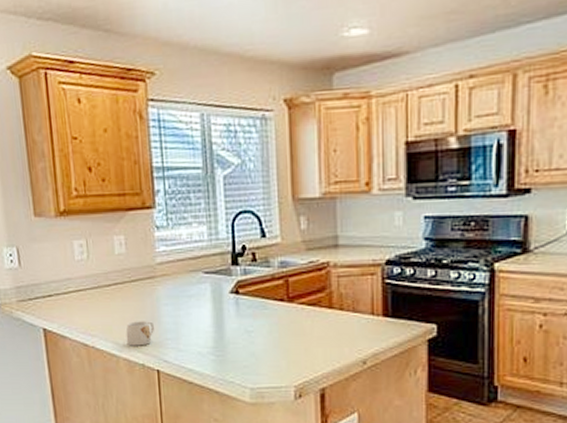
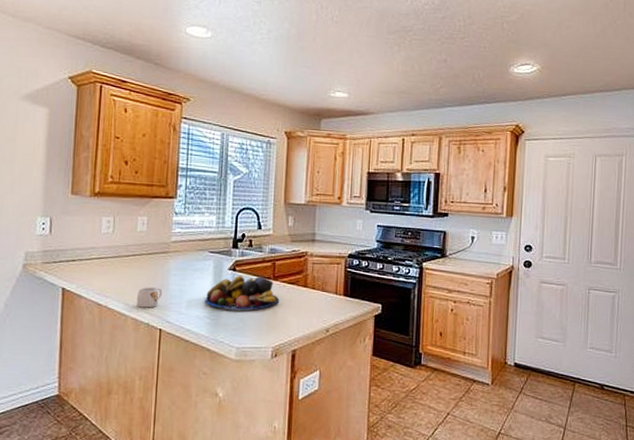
fruit bowl: none [205,299,299,343] -> present [205,276,280,310]

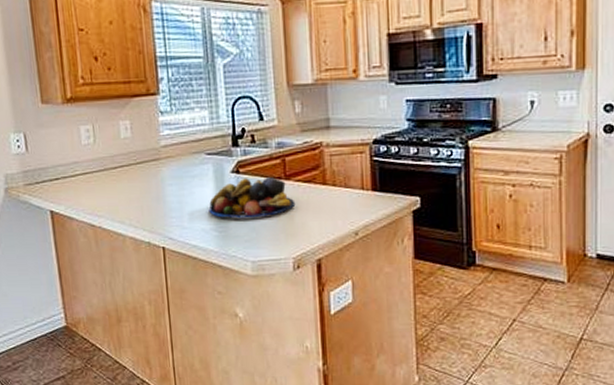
mug: present [136,287,162,308] -> none [131,201,159,225]

